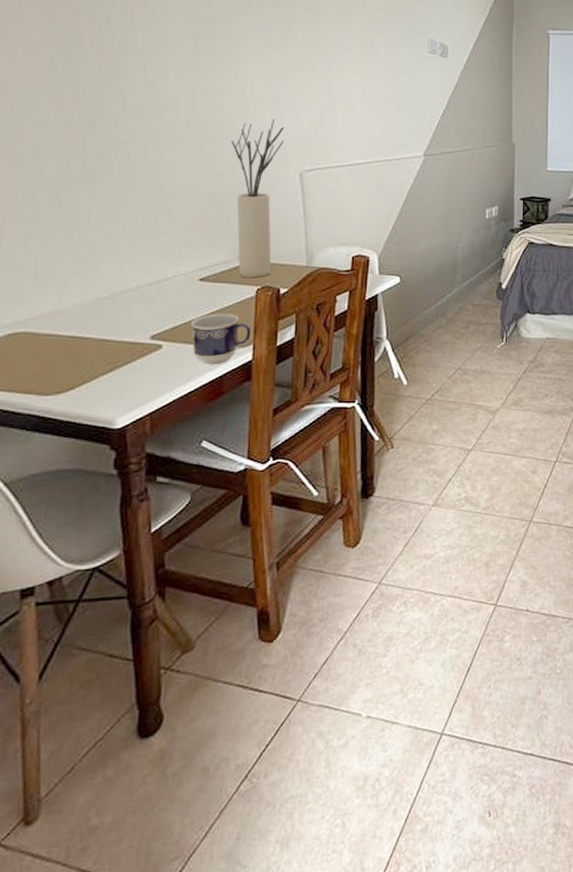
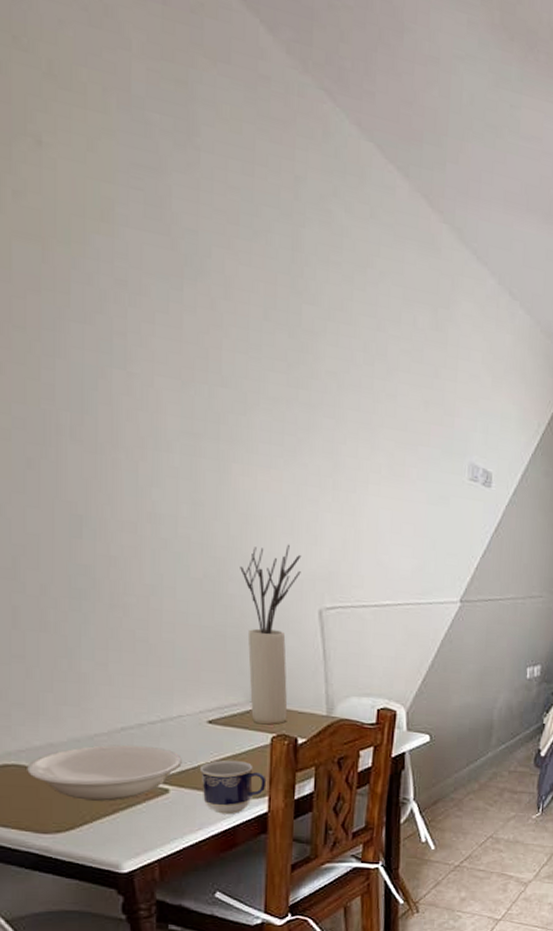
bowl: none [34,306,175,361] -> present [27,744,182,801]

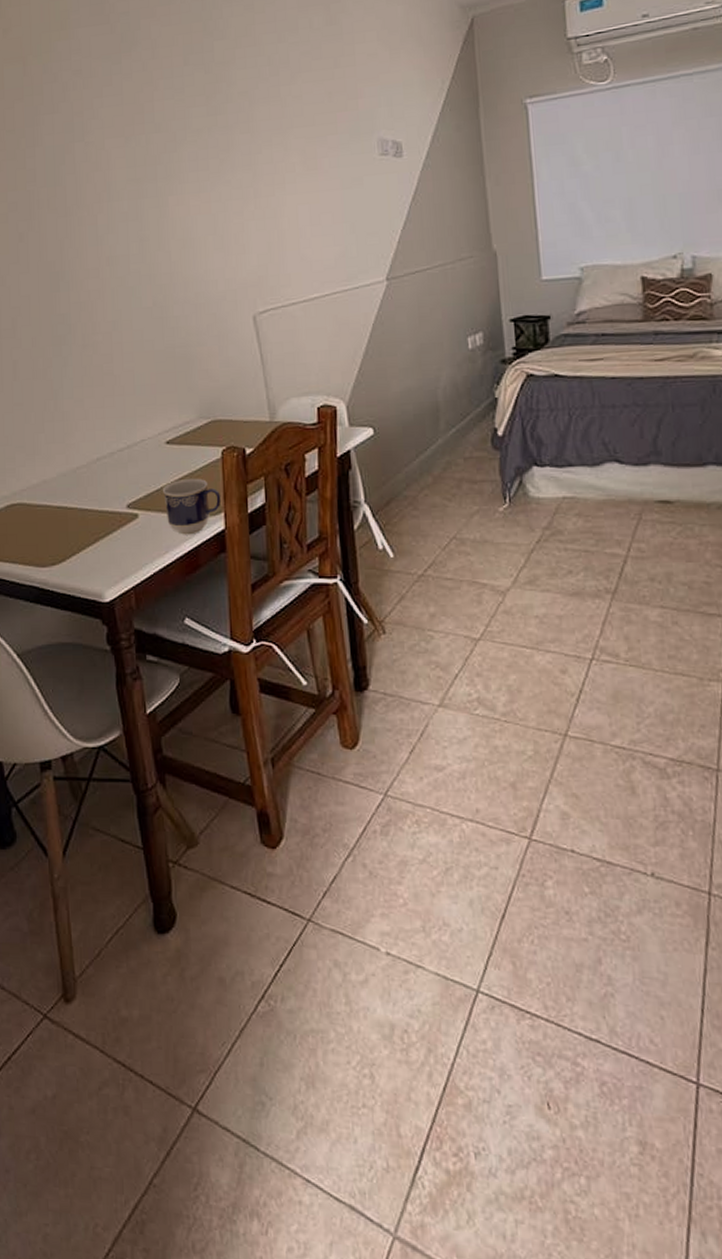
bowl: present [27,744,182,801] -> none [28,473,147,532]
vase: present [240,544,302,726] -> none [182,258,234,439]

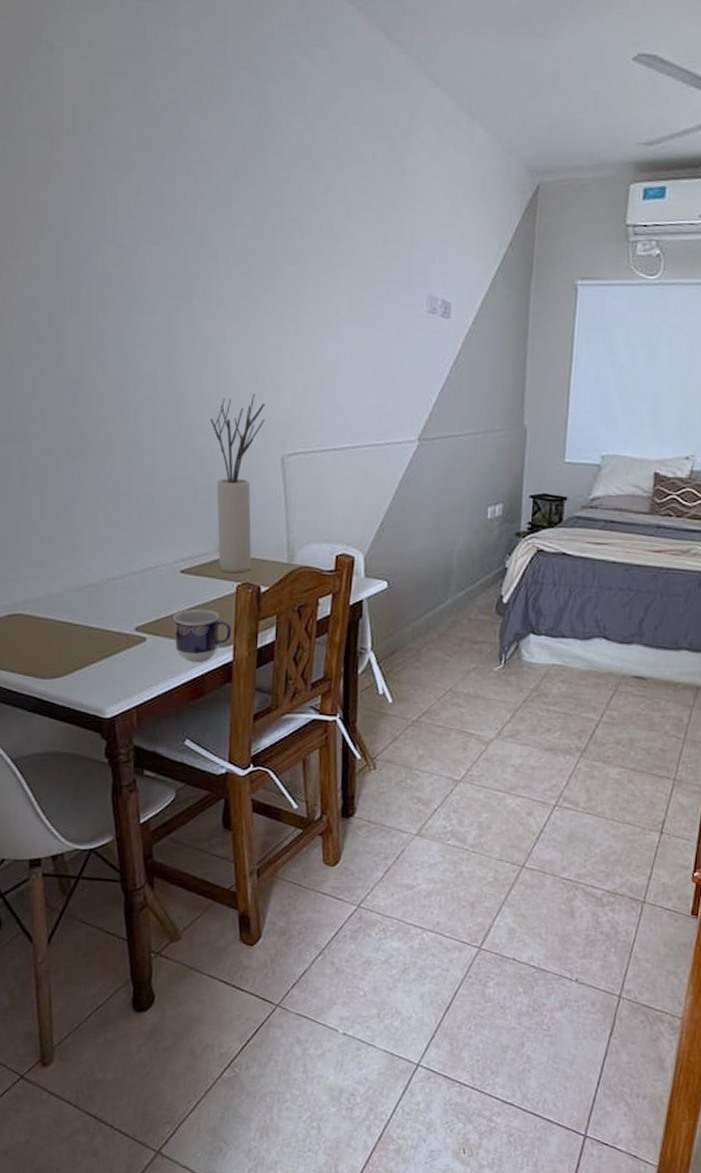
vase: none [182,258,234,439] -> present [210,393,266,574]

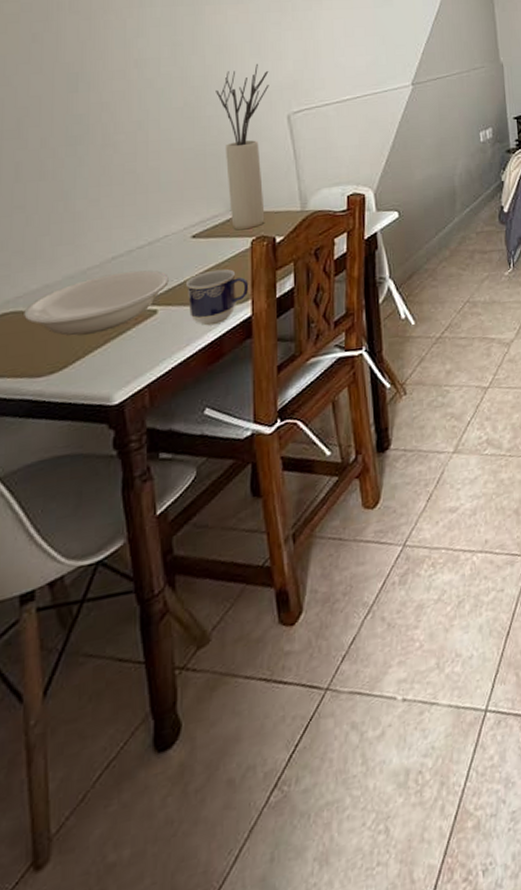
bowl: none [31,594,158,649] -> present [24,270,169,336]

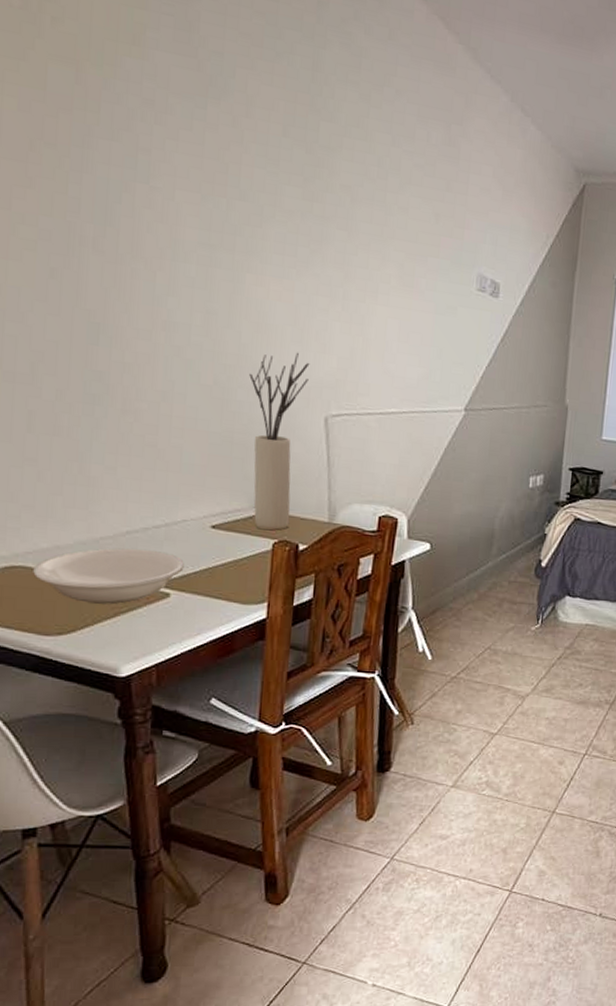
cup: present [185,268,249,326] -> none [200,564,267,620]

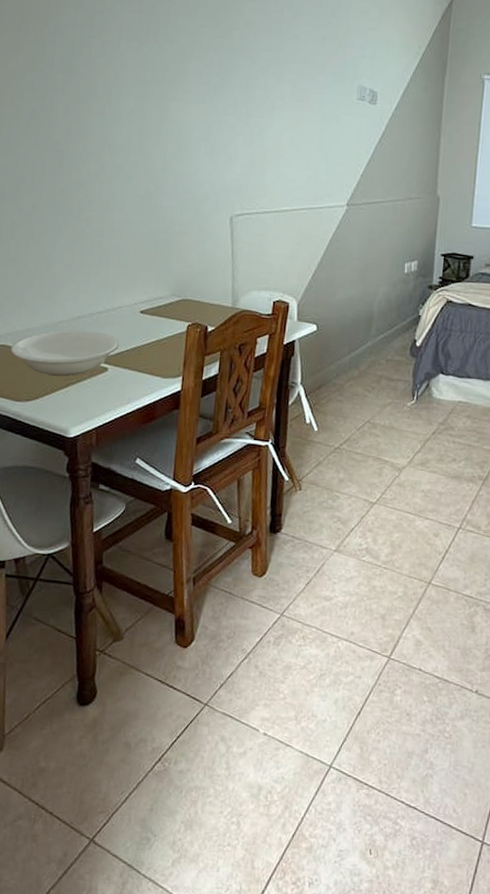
vase: present [249,352,310,532] -> none [172,163,219,315]

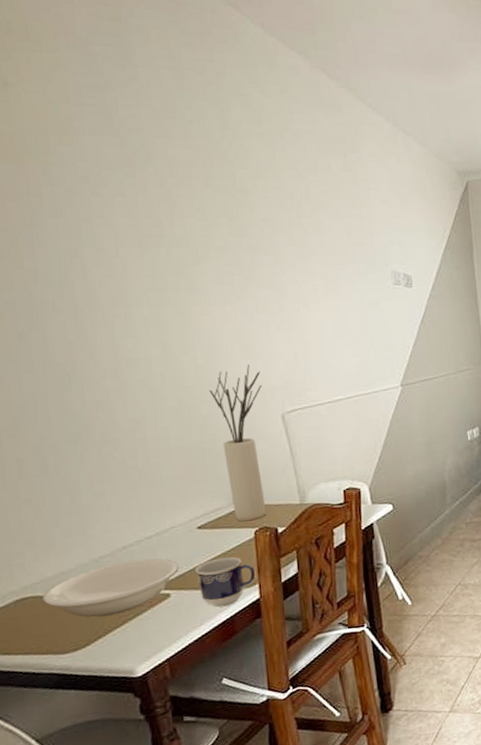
cup: none [131,344,182,391] -> present [194,556,256,608]
vase: none [172,163,219,315] -> present [209,364,266,522]

